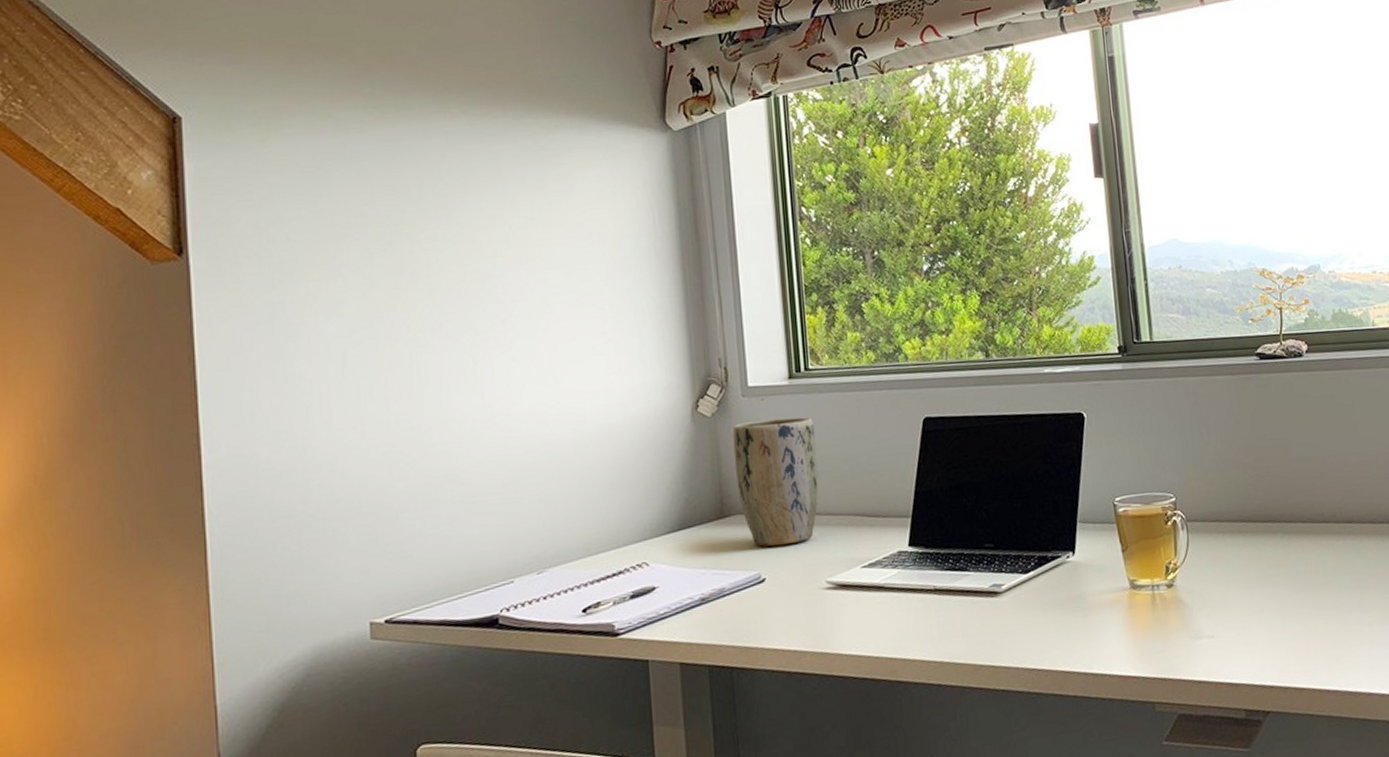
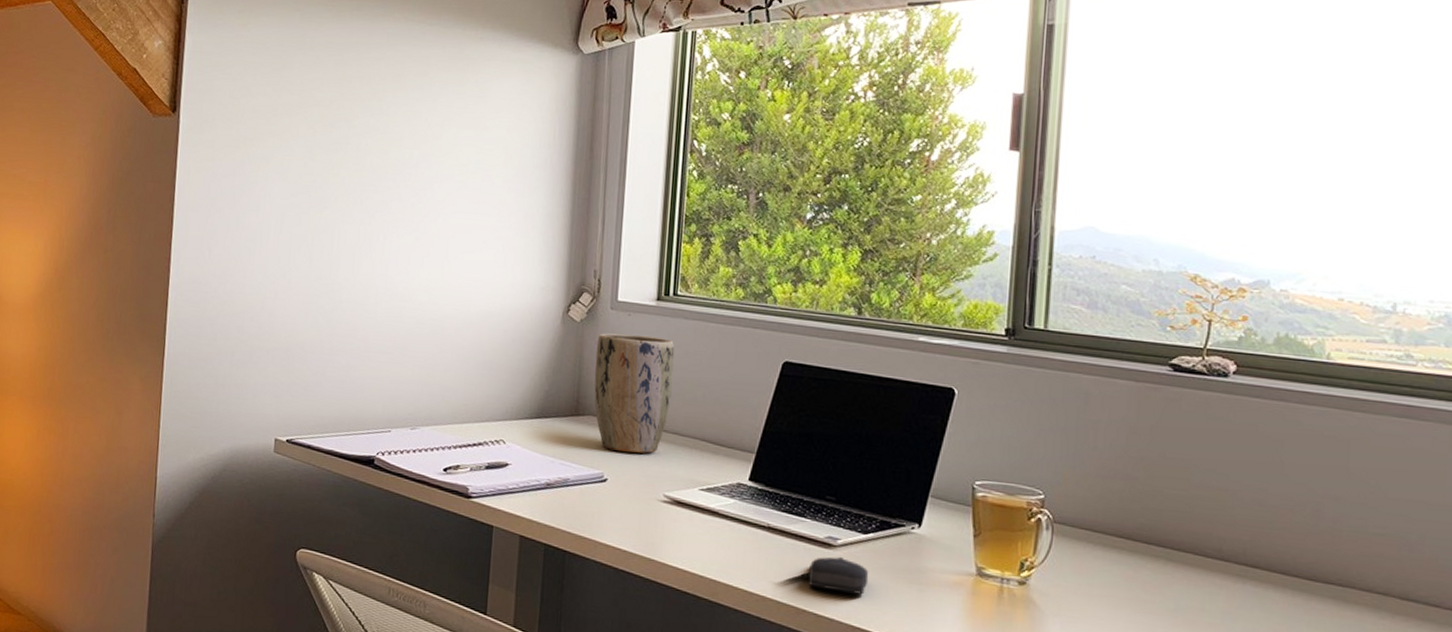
computer mouse: none [980,601,1037,640] -> present [808,556,869,595]

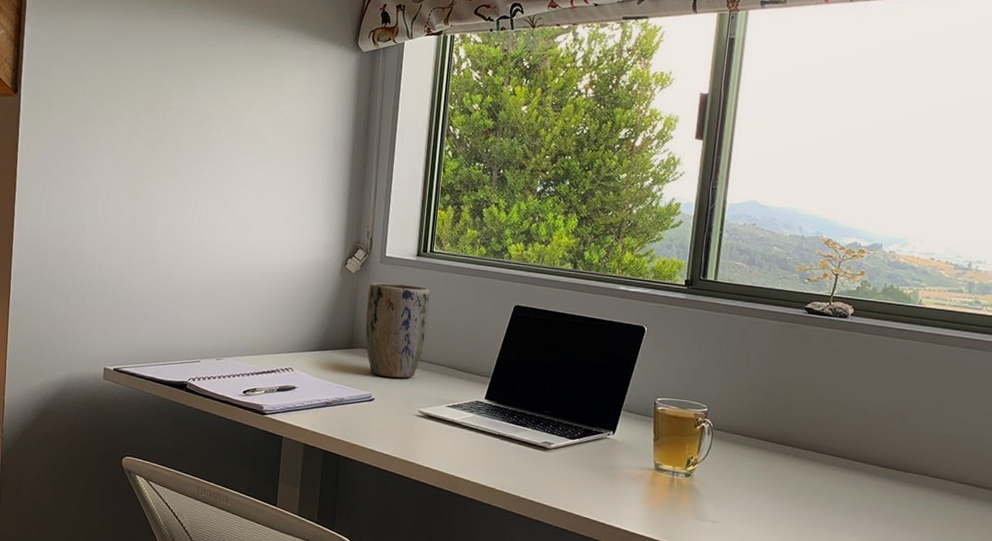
computer mouse: present [808,556,869,595] -> none [528,457,574,486]

